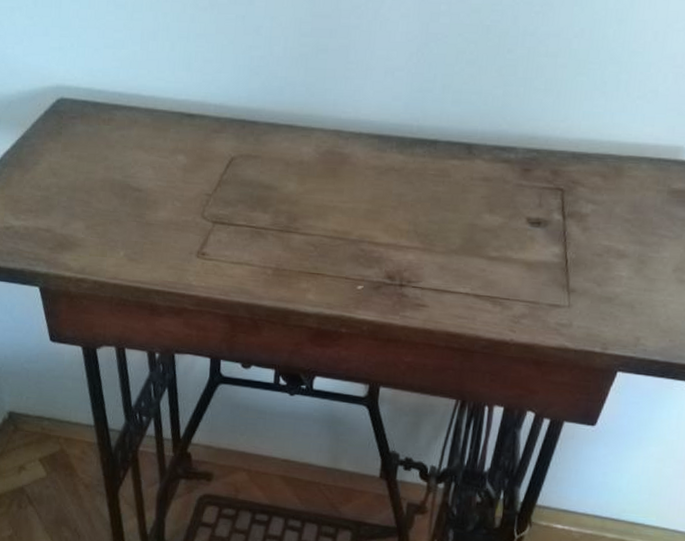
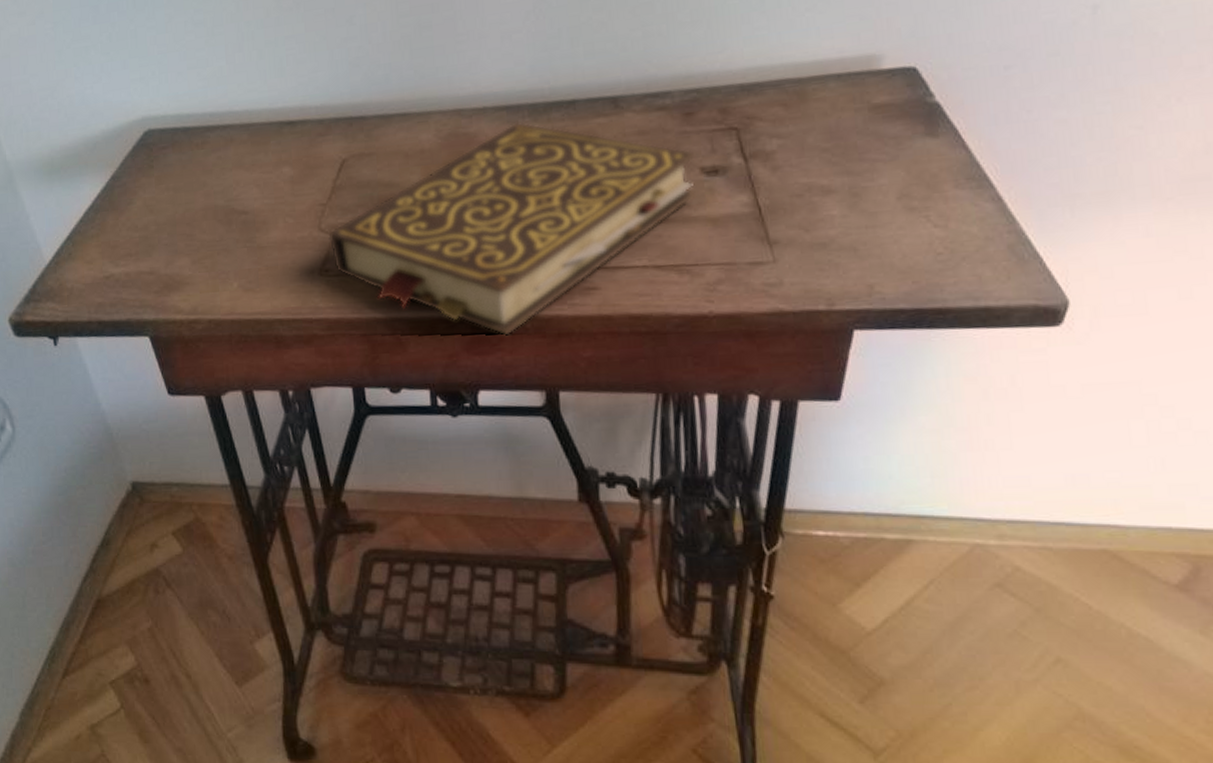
book: none [209,152,526,334] -> present [328,122,696,336]

